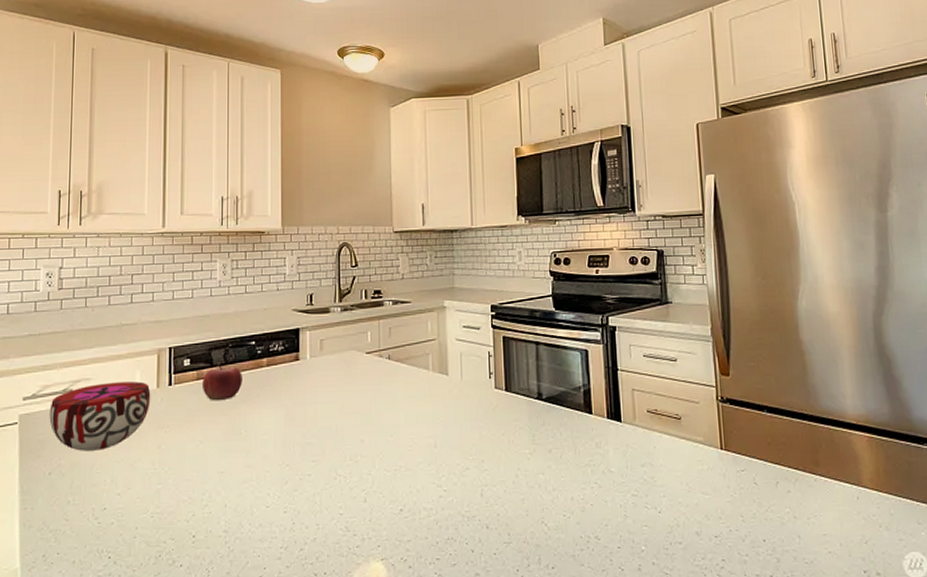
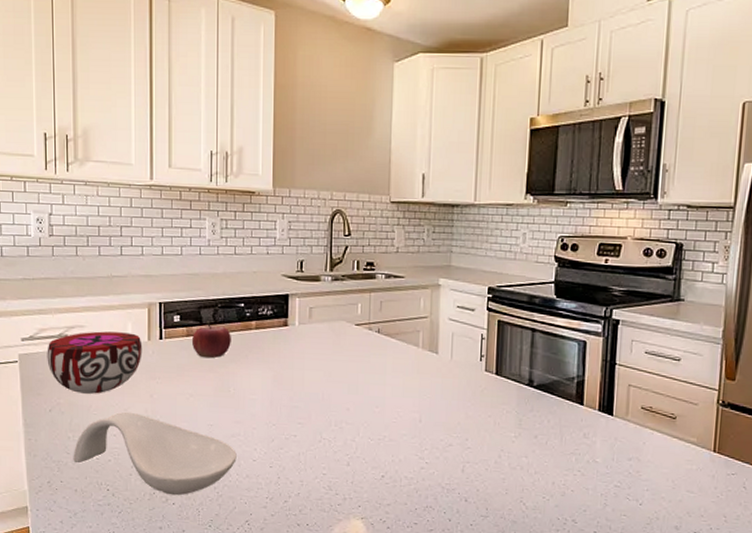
spoon rest: none [72,466,249,556] -> present [73,411,237,496]

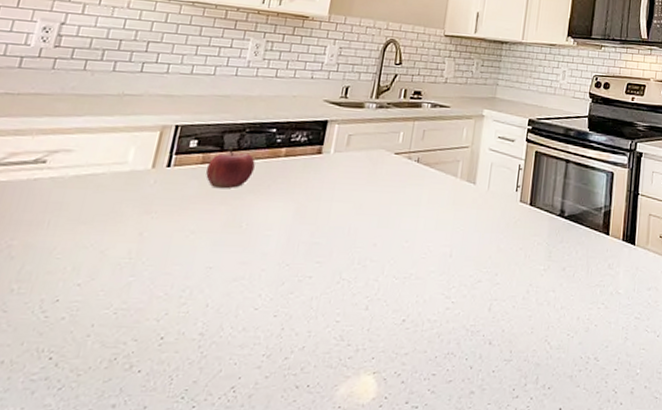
decorative bowl: present [47,331,143,394] -> none [8,156,144,233]
spoon rest: present [73,411,237,496] -> none [9,254,236,360]

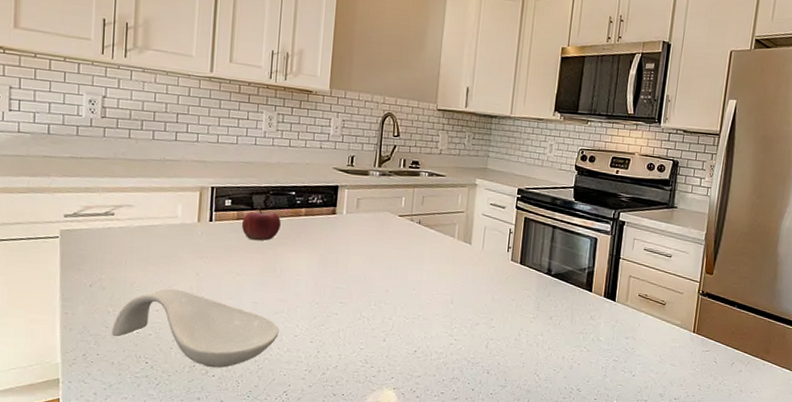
spoon rest: none [9,254,236,360] -> present [111,288,279,368]

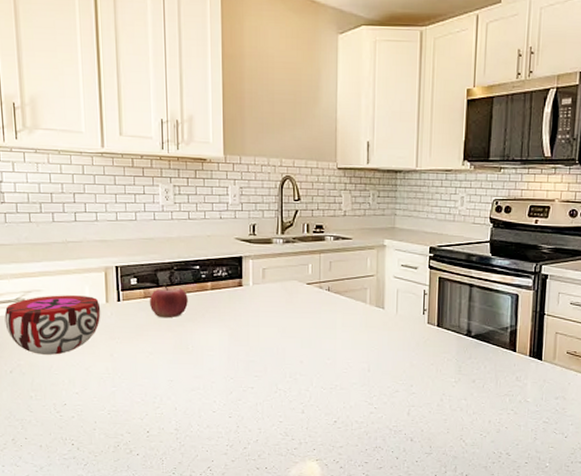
decorative bowl: none [90,211,192,271] -> present [4,295,101,355]
spoon rest: present [111,288,279,368] -> none [36,370,197,447]

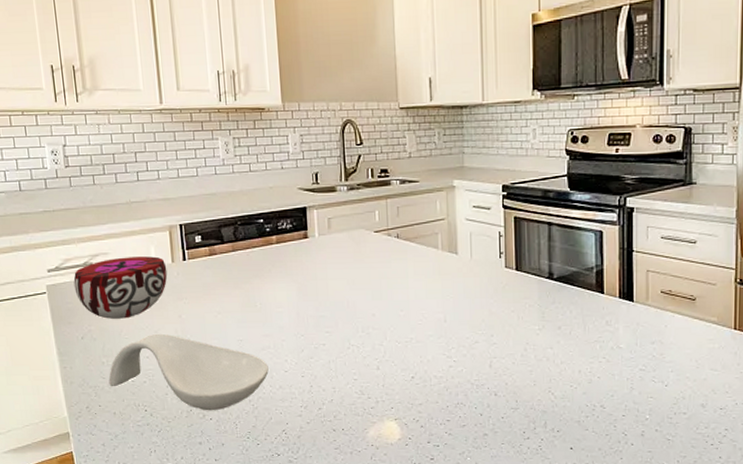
spoon rest: none [36,370,197,447] -> present [108,333,269,411]
fruit: present [149,283,188,318] -> none [214,239,254,276]

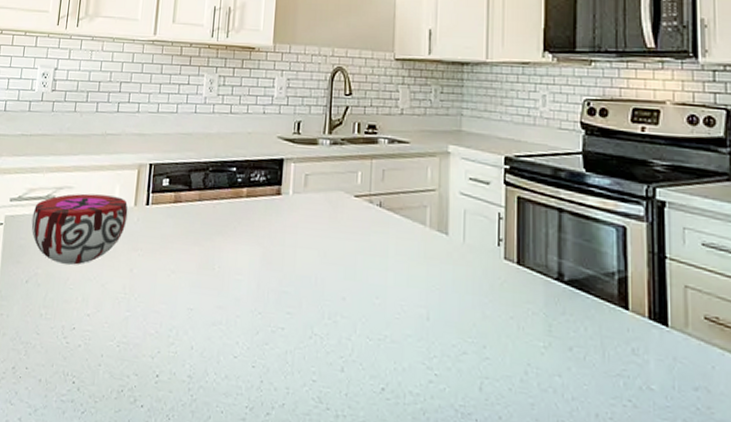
spoon rest: present [108,333,269,411] -> none [42,287,216,396]

